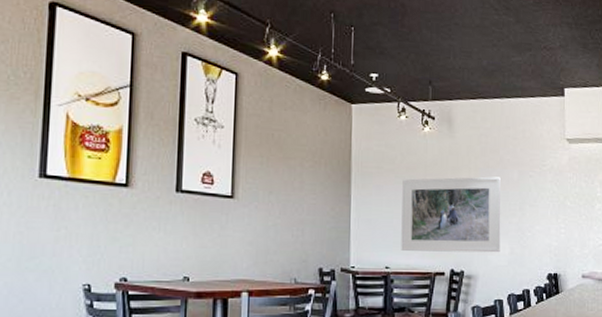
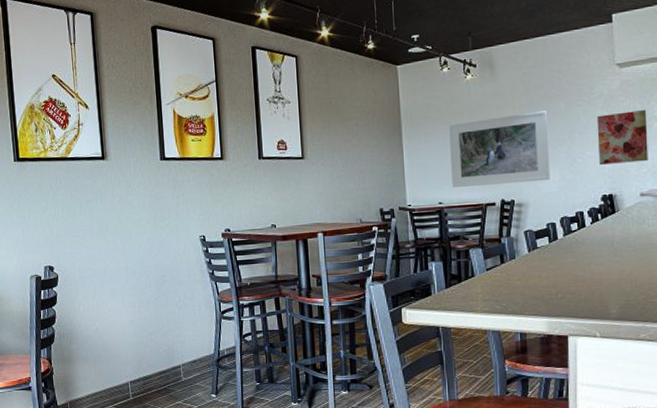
wall art: none [546,188,591,242] -> present [597,109,648,165]

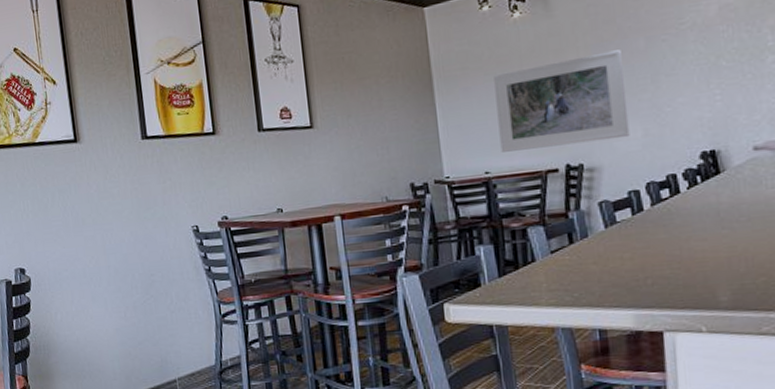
wall art: present [597,109,648,165] -> none [688,39,763,113]

